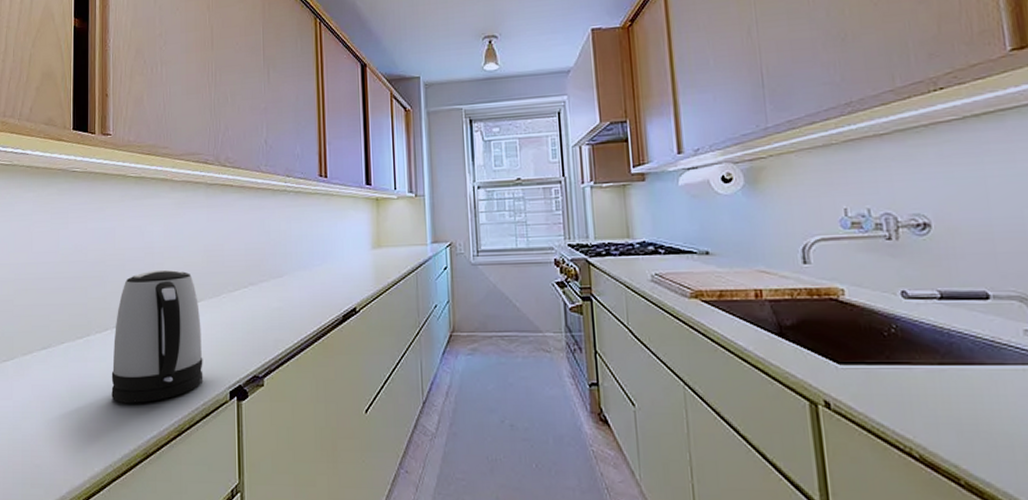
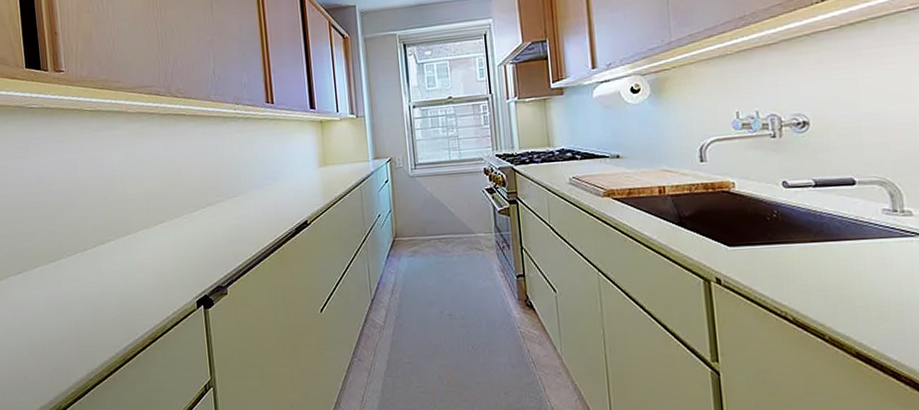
kettle: present [111,269,203,403] -> none [84,195,172,317]

